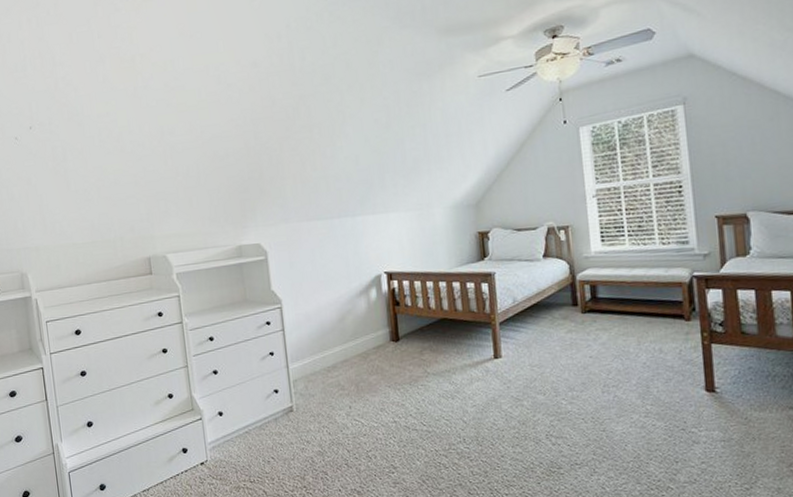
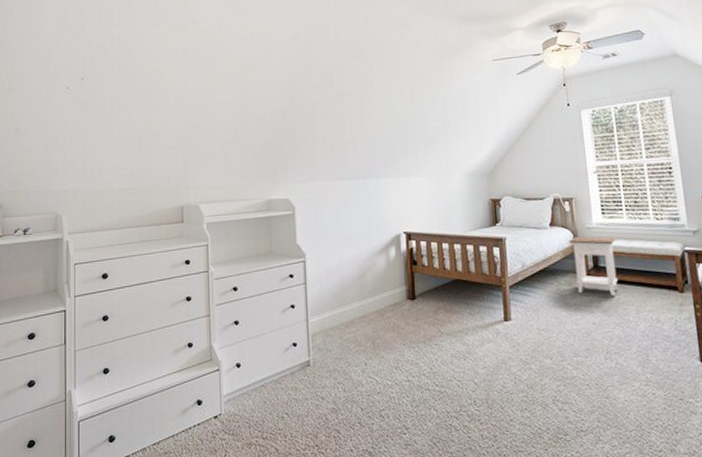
nightstand: none [564,265,618,328] -> present [568,236,618,296]

